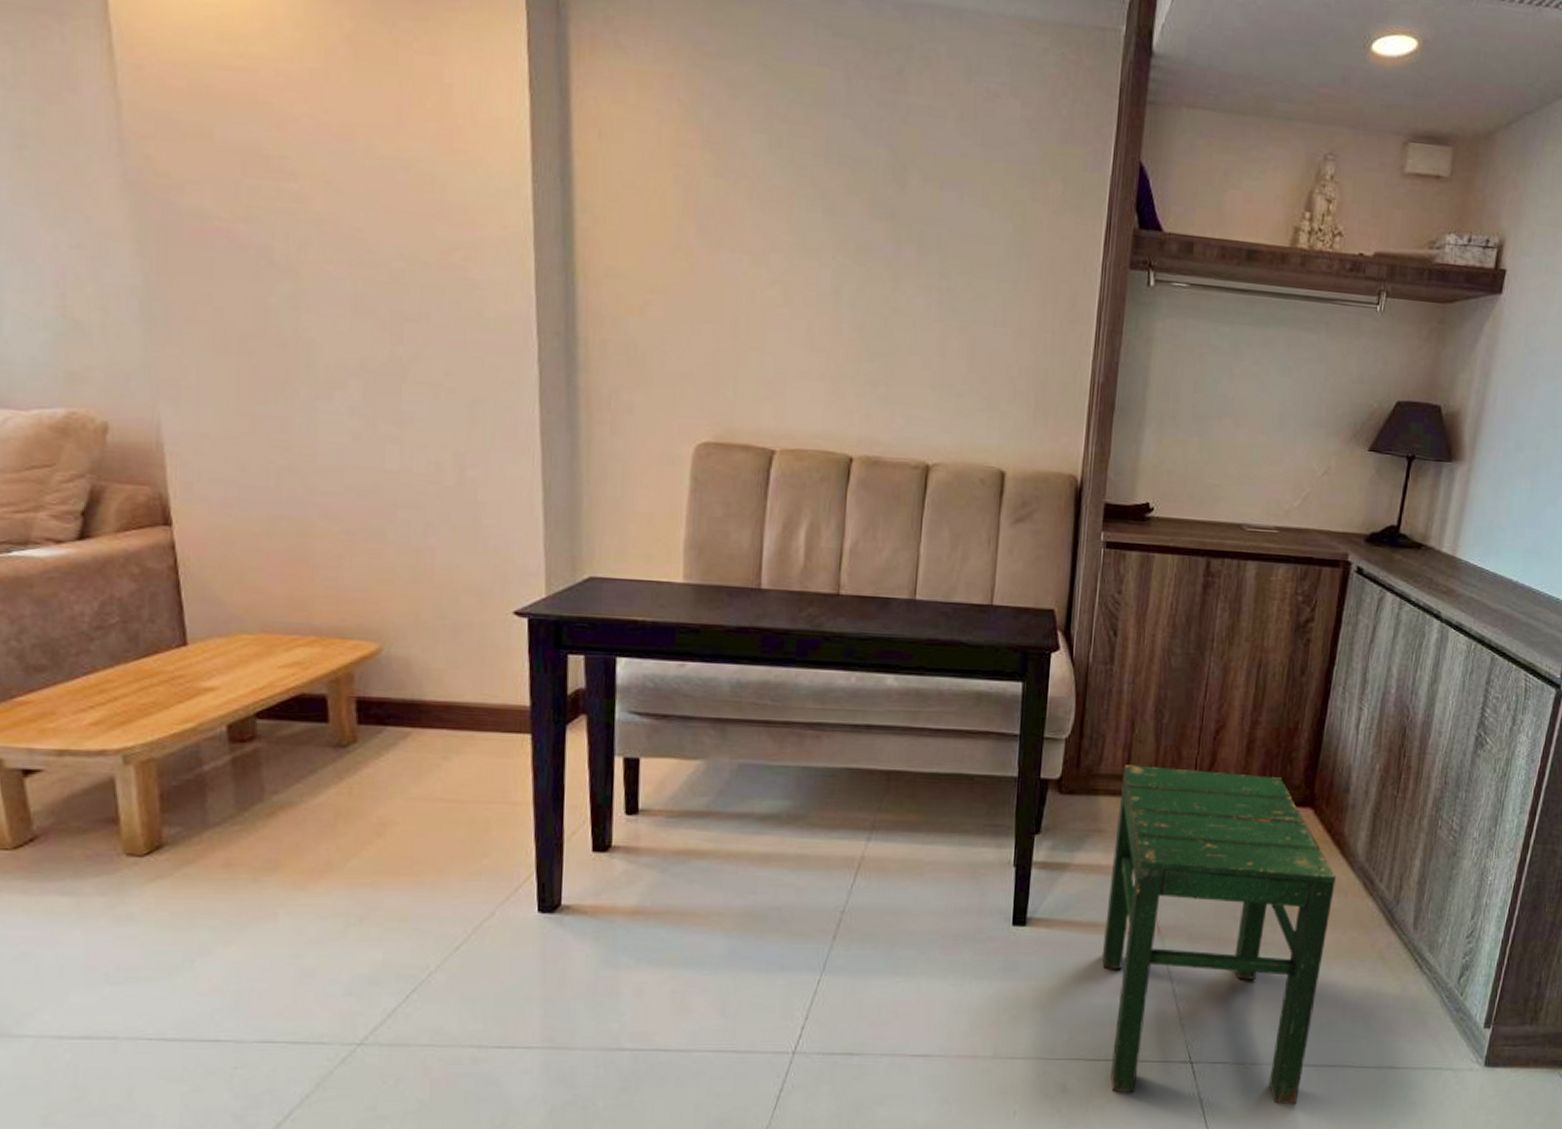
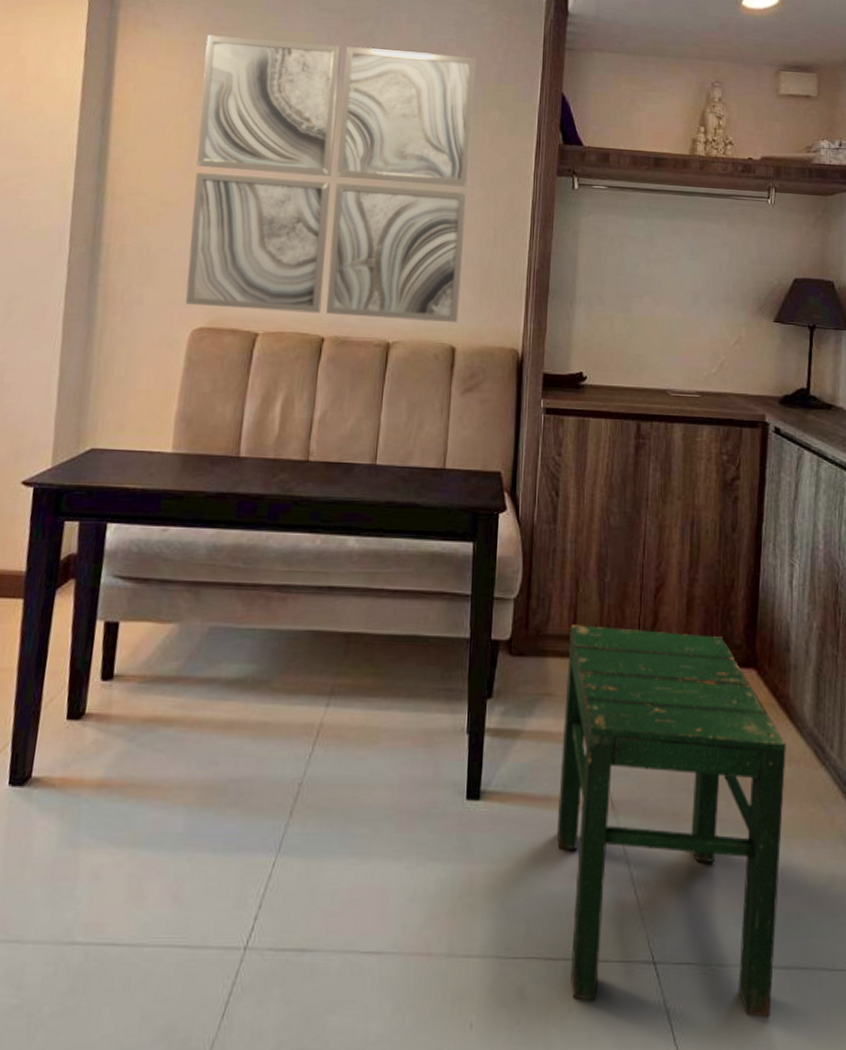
wall art: none [685,64,1035,443] -> present [185,34,476,323]

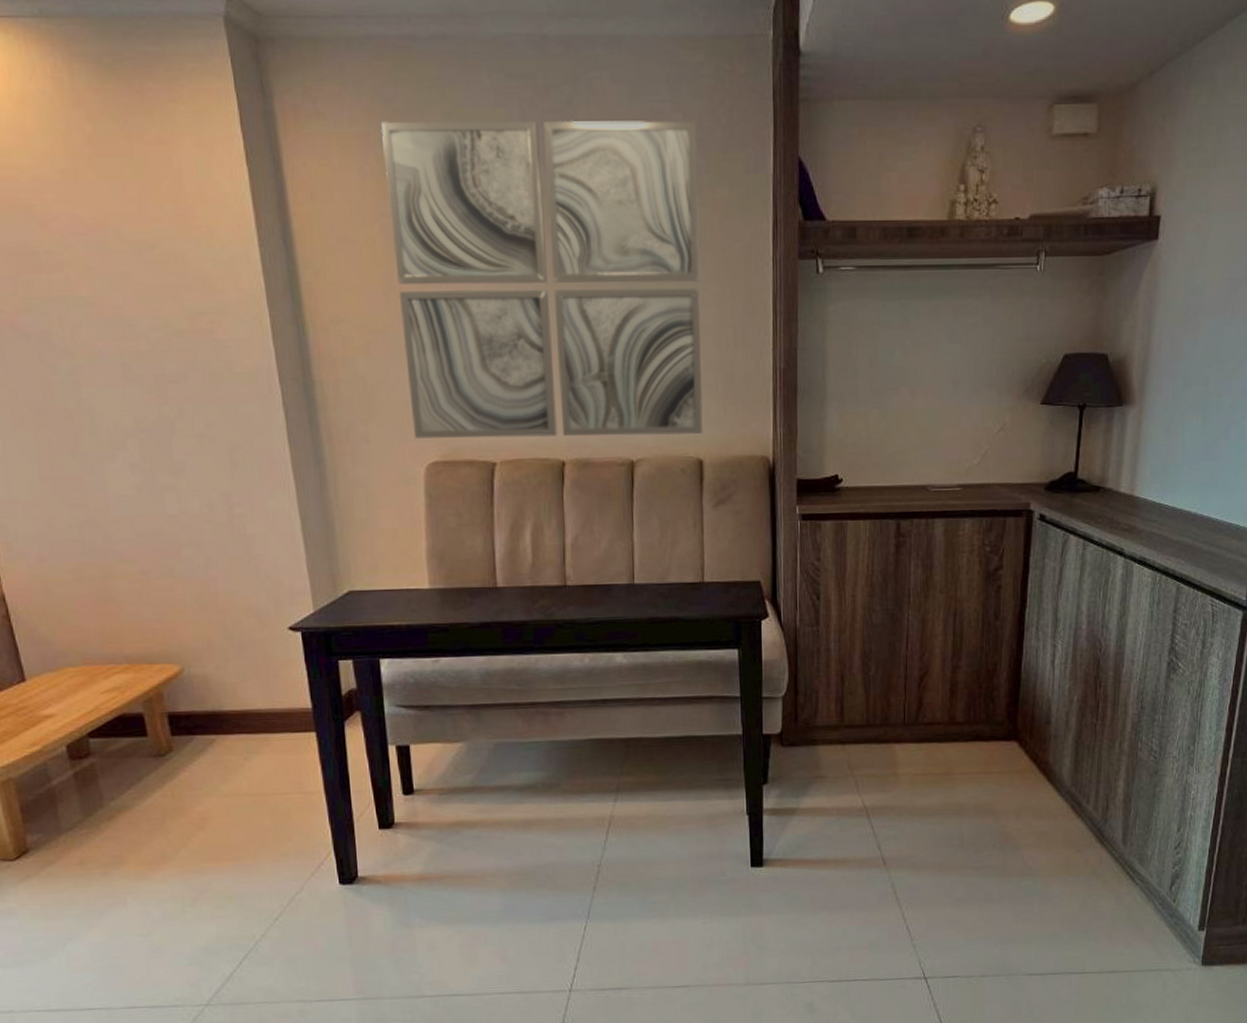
stool: present [556,625,786,1018] -> none [834,715,1045,1011]

